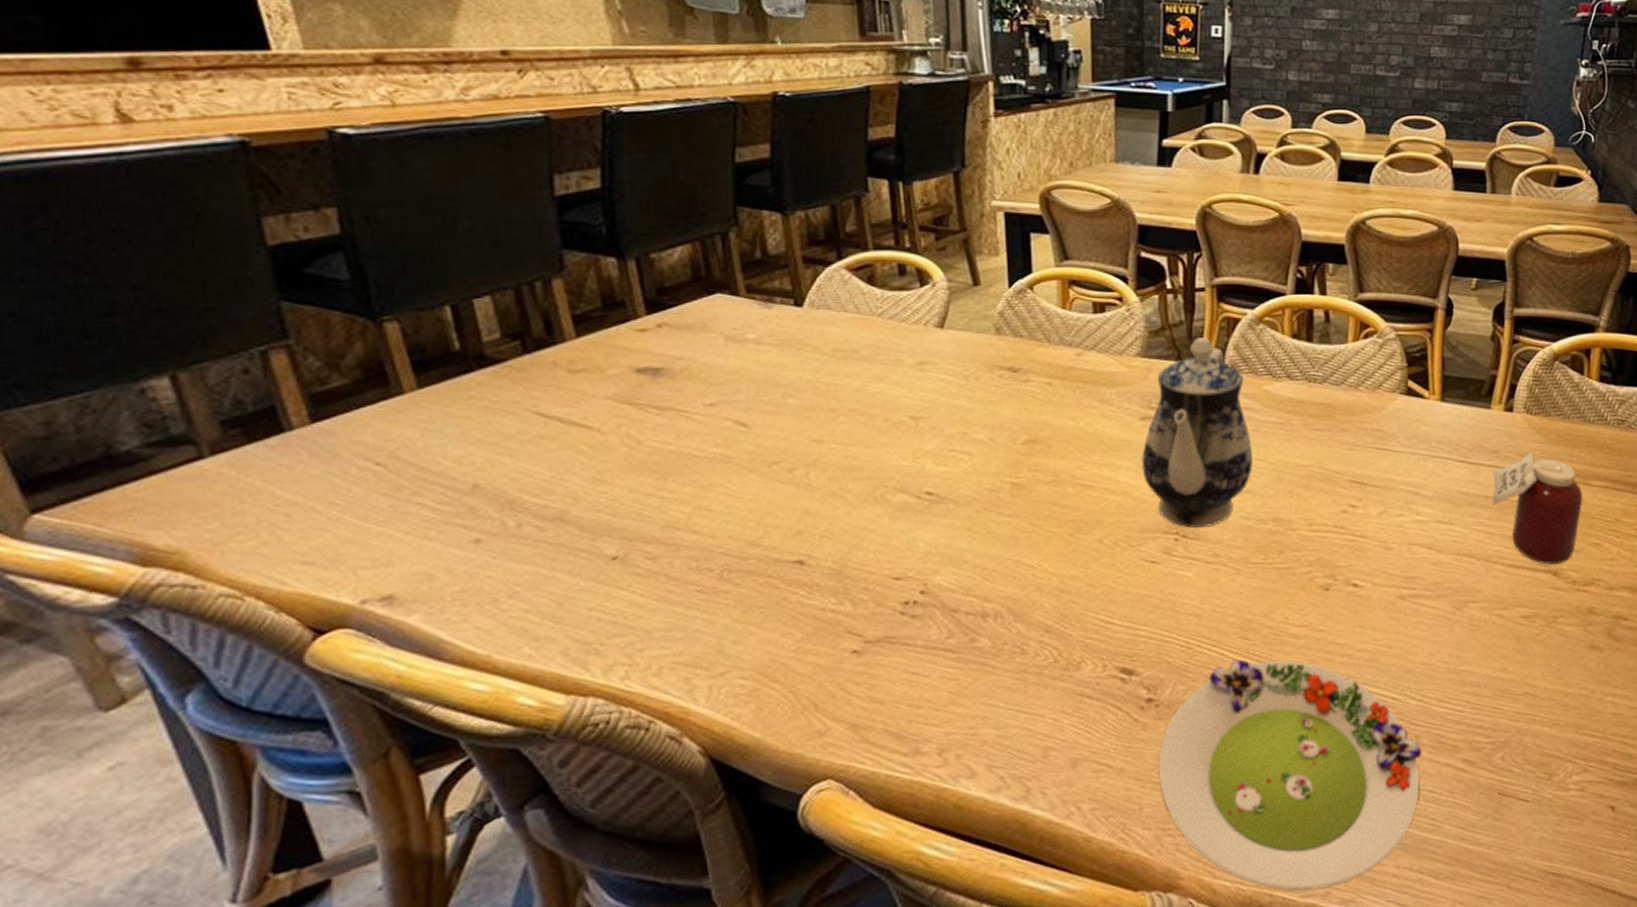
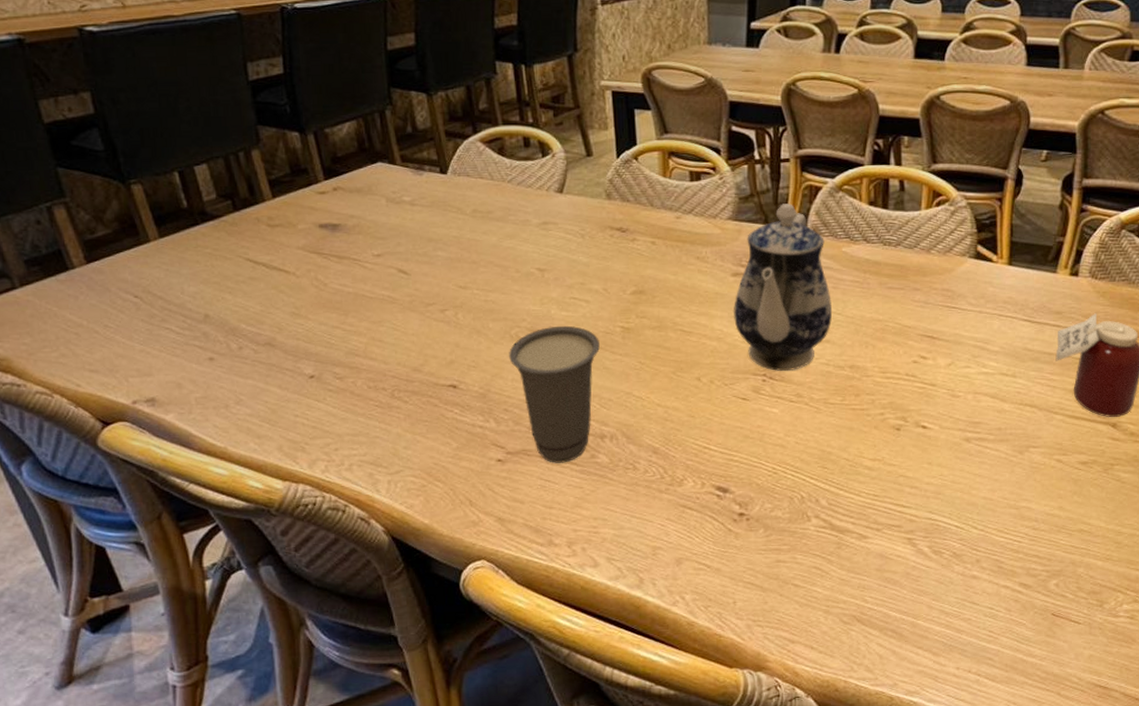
cup: none [872,483,984,652] -> present [509,325,600,463]
salad plate: present [1158,659,1422,891] -> none [749,485,983,681]

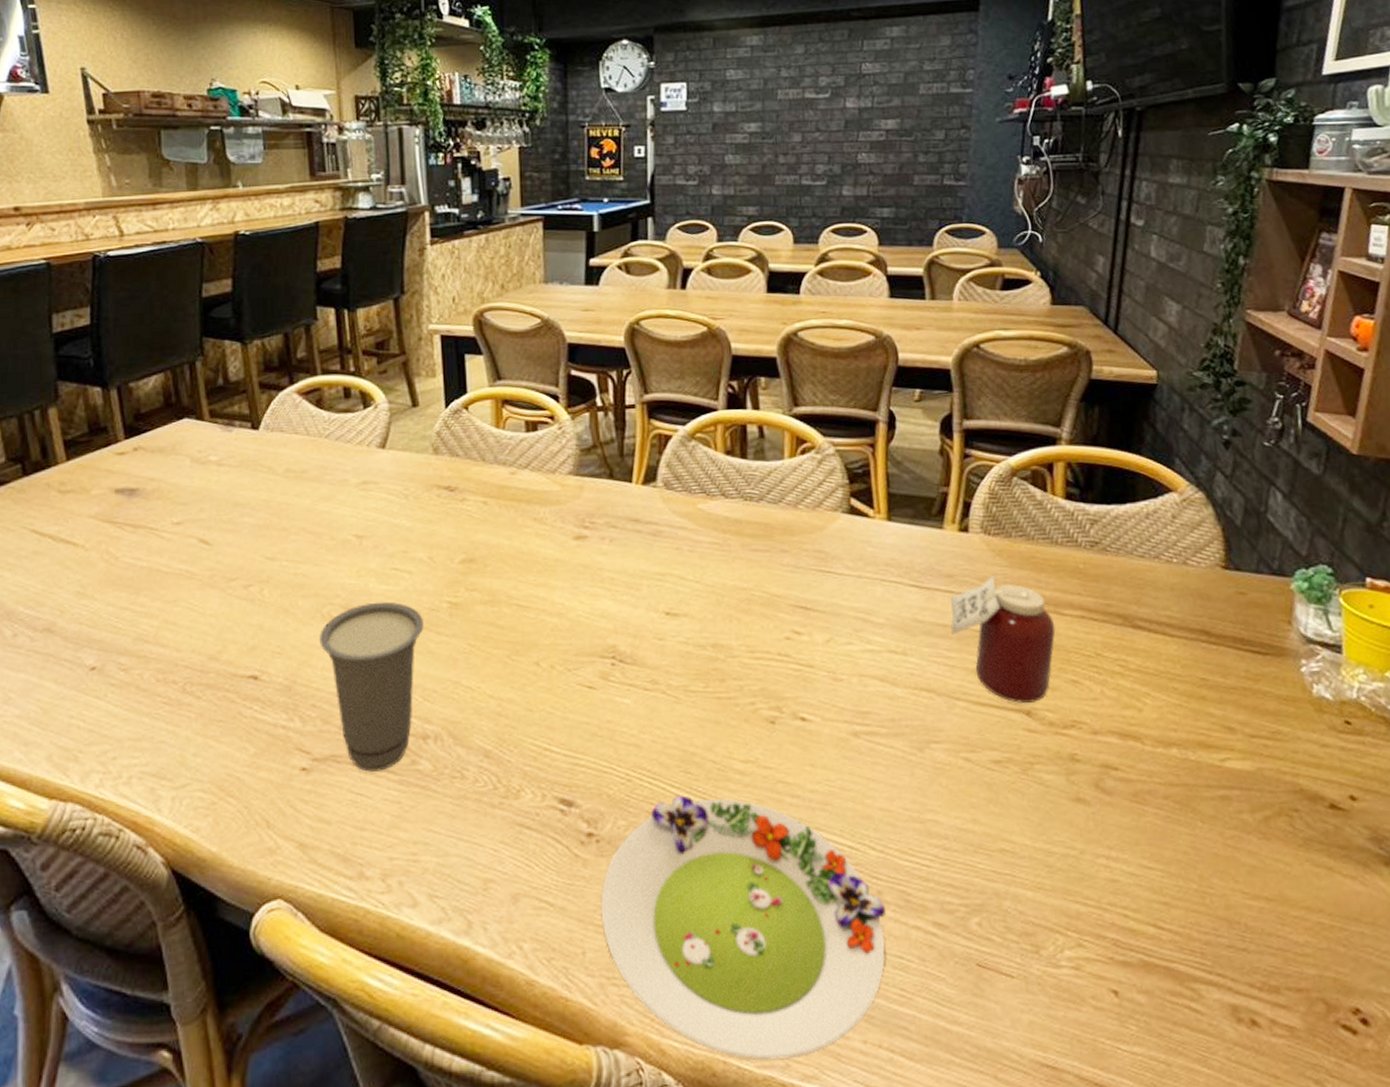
teapot: present [733,203,833,371] -> none [575,455,690,652]
salad plate: none [749,485,983,681] -> present [601,795,887,1062]

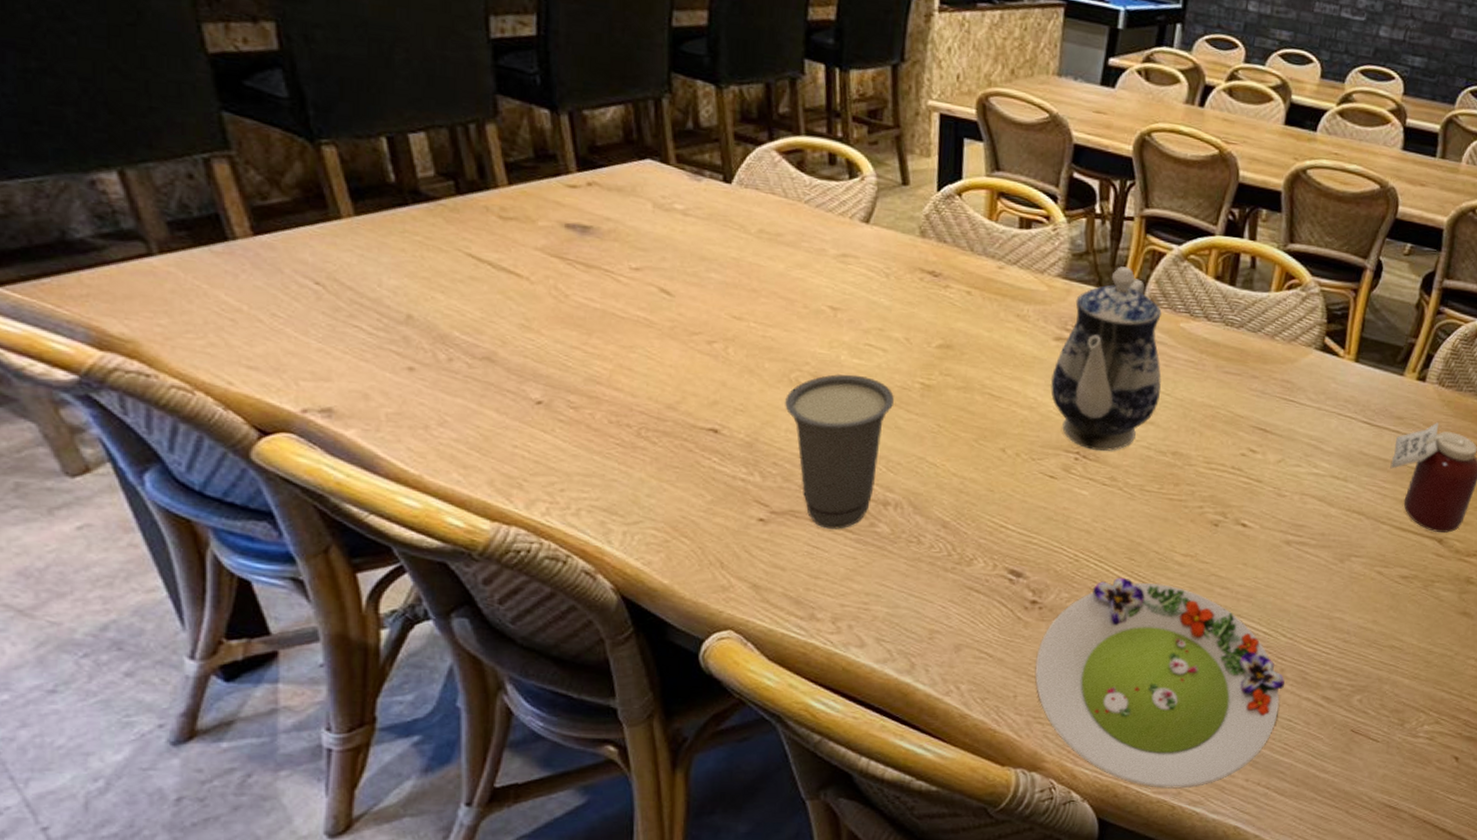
teapot: none [575,455,690,652] -> present [1050,266,1162,451]

